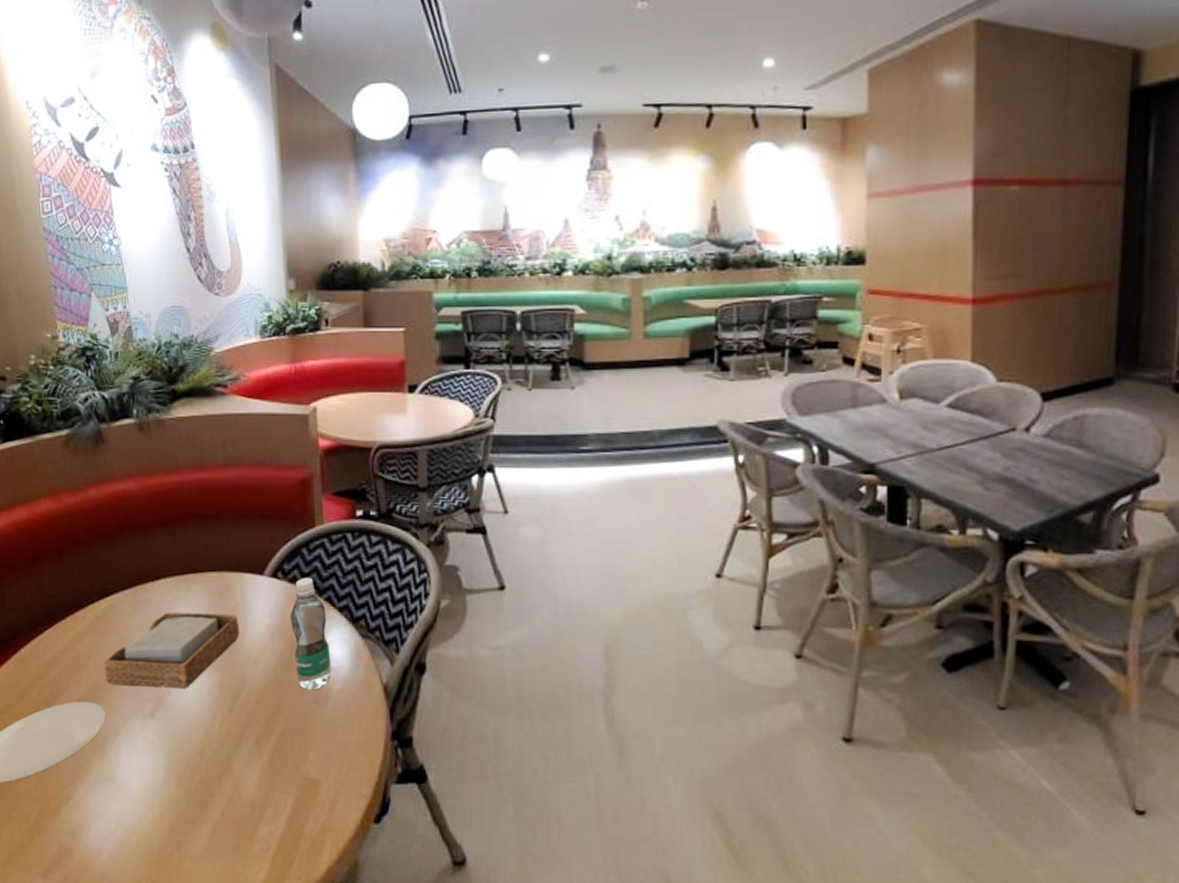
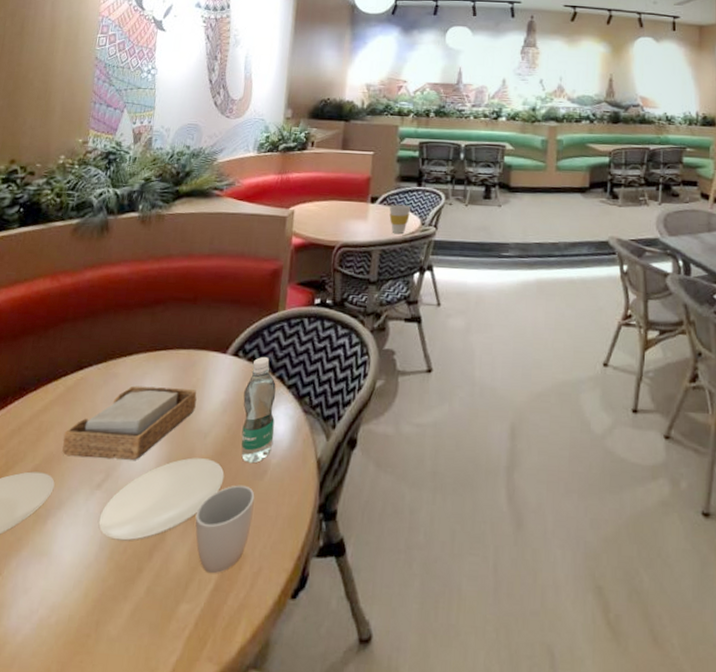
plate: none [159,685,284,768] -> present [98,458,225,541]
cup: none [259,712,321,799] -> present [195,485,255,574]
cup: none [432,393,459,430] -> present [389,204,411,234]

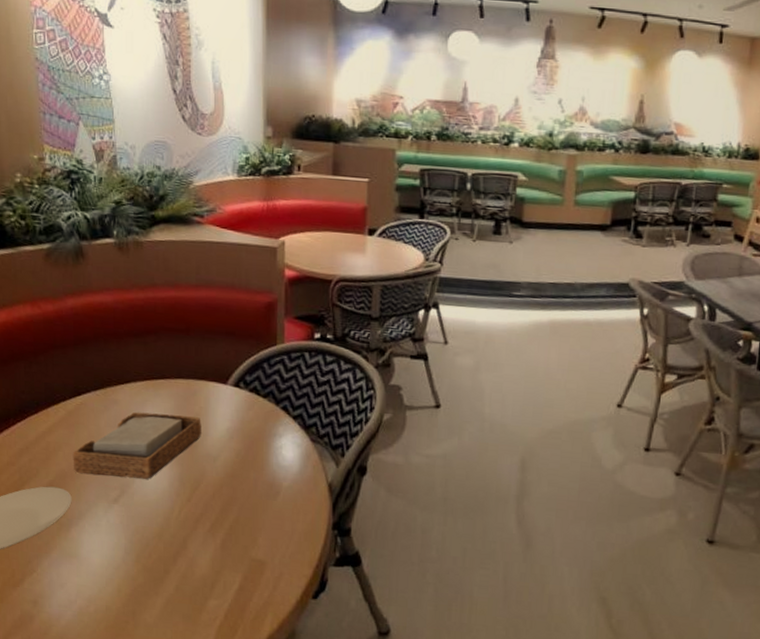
plate: present [98,458,225,541] -> none [121,478,238,548]
cup: present [195,485,255,574] -> none [214,503,270,577]
bottle: present [240,356,276,464] -> none [249,388,284,486]
cup: present [389,204,411,234] -> none [389,237,413,270]

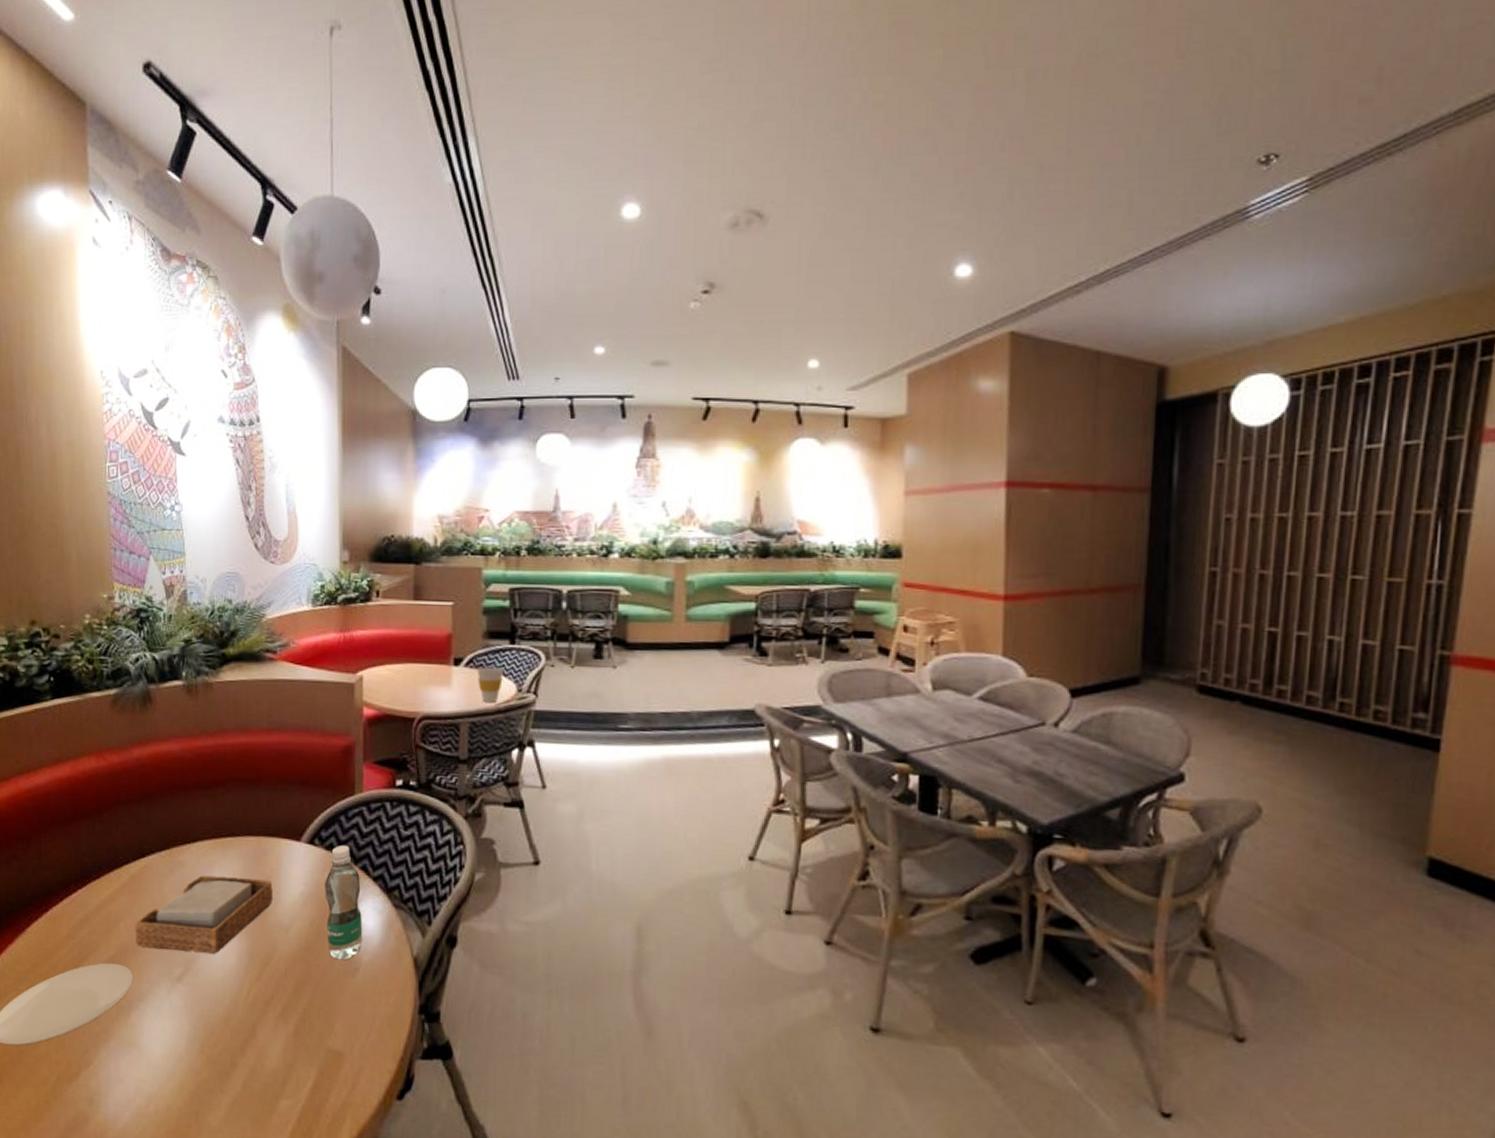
bottle: none [249,388,284,486] -> present [325,844,363,960]
cup: none [389,237,413,270] -> present [476,667,503,704]

